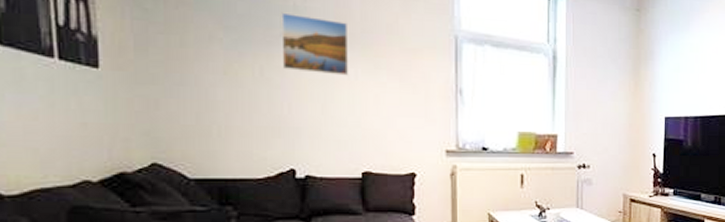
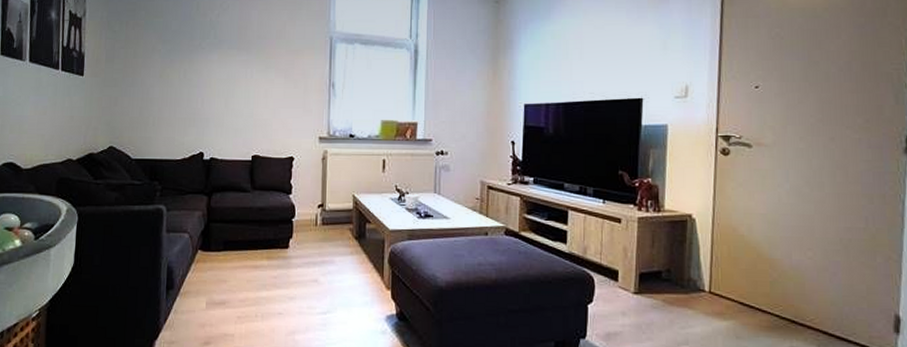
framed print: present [281,12,348,76] -> none [199,26,247,75]

